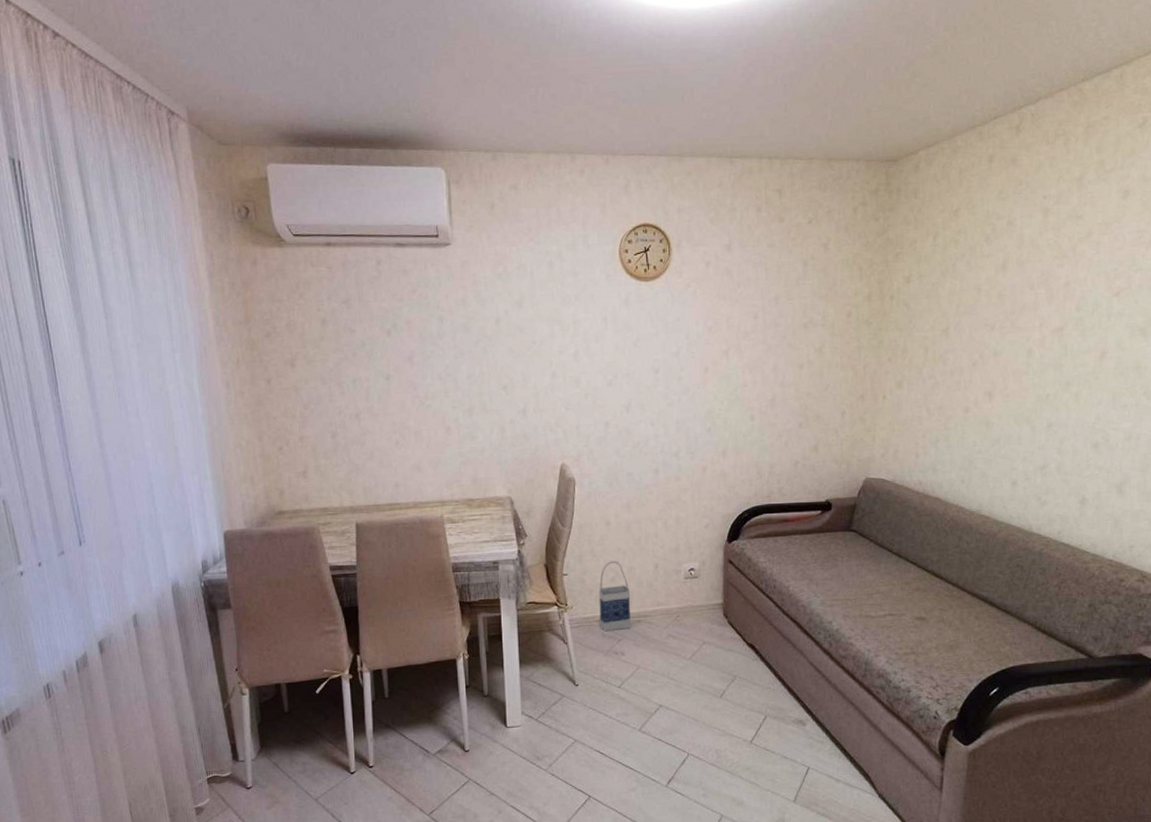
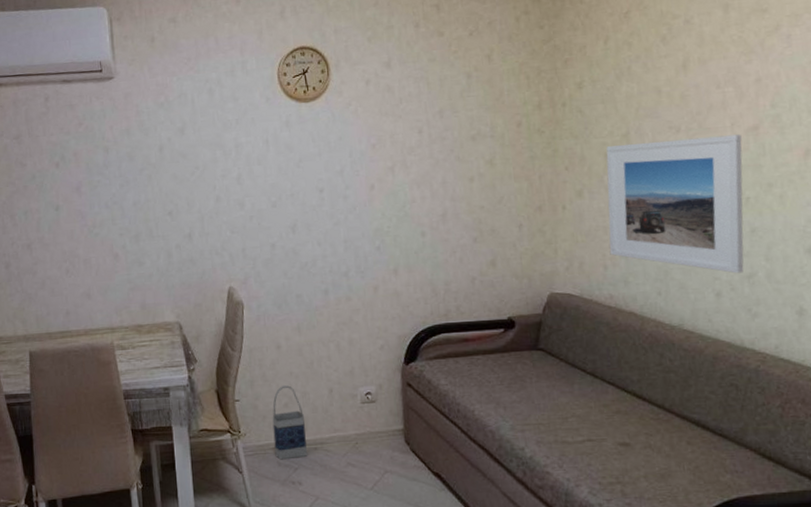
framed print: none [922,334,1048,465] -> present [606,134,744,274]

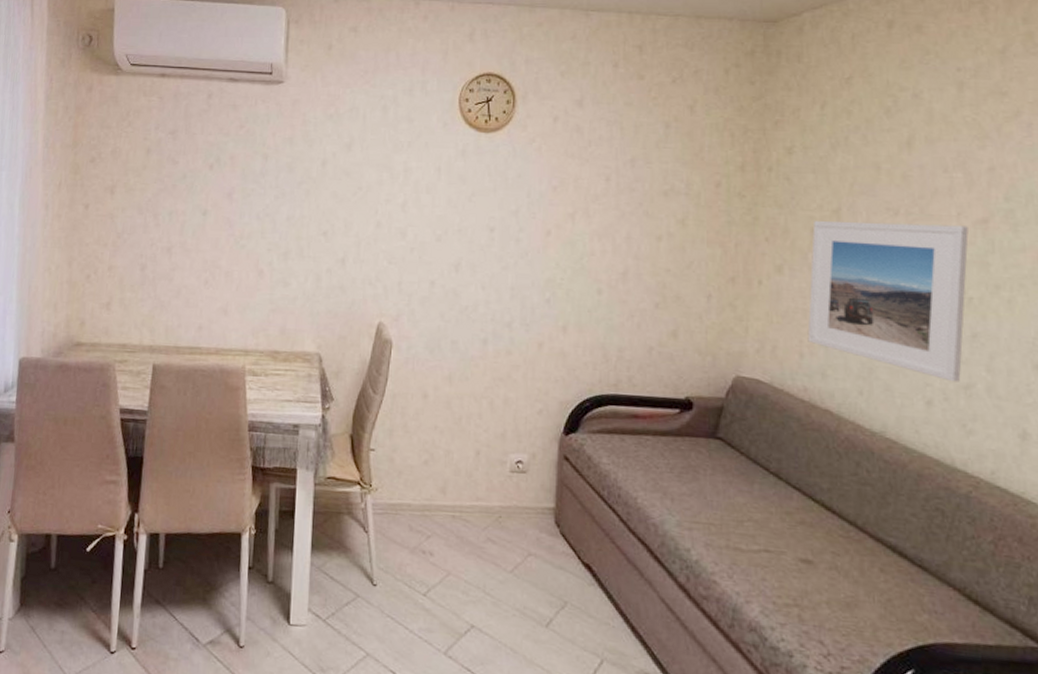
bag: present [272,385,307,460] -> none [407,440,444,525]

